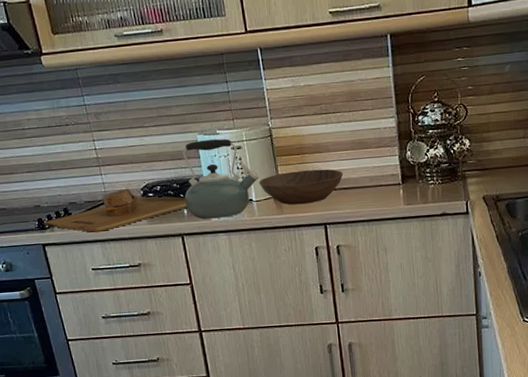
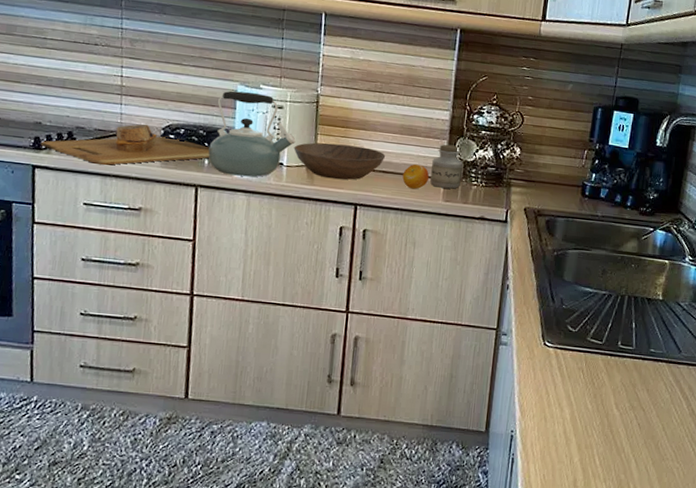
fruit: none [362,174,387,200] -> present [402,164,429,190]
jar: none [386,150,418,193] -> present [430,144,463,189]

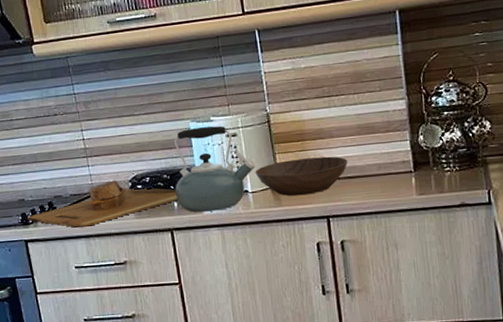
fruit: present [402,164,429,190] -> none [369,162,397,190]
jar: present [430,144,463,189] -> none [396,134,432,182]

